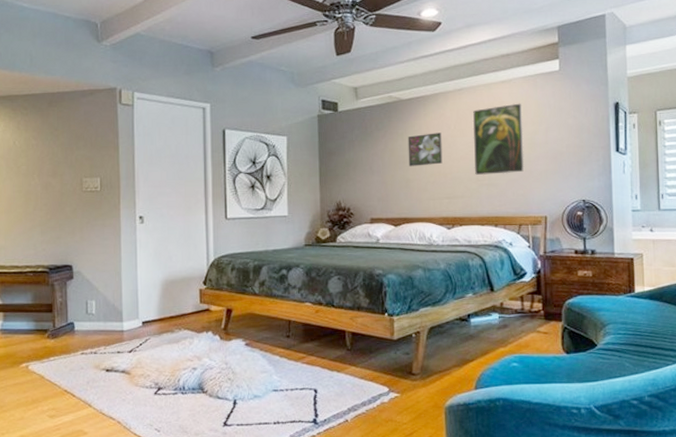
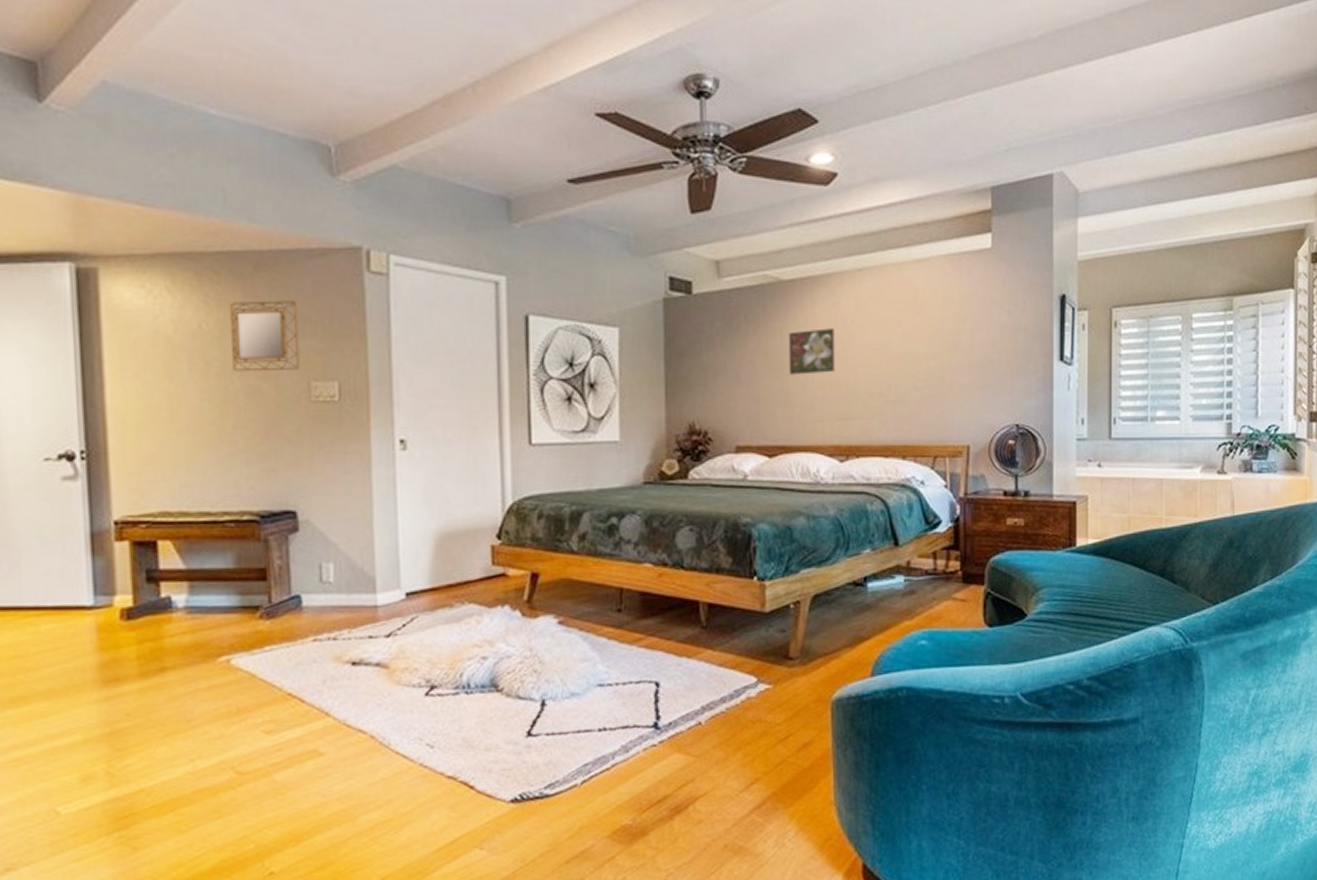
home mirror: none [32,125,76,173] -> present [229,300,300,372]
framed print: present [472,103,524,175] -> none [876,291,943,388]

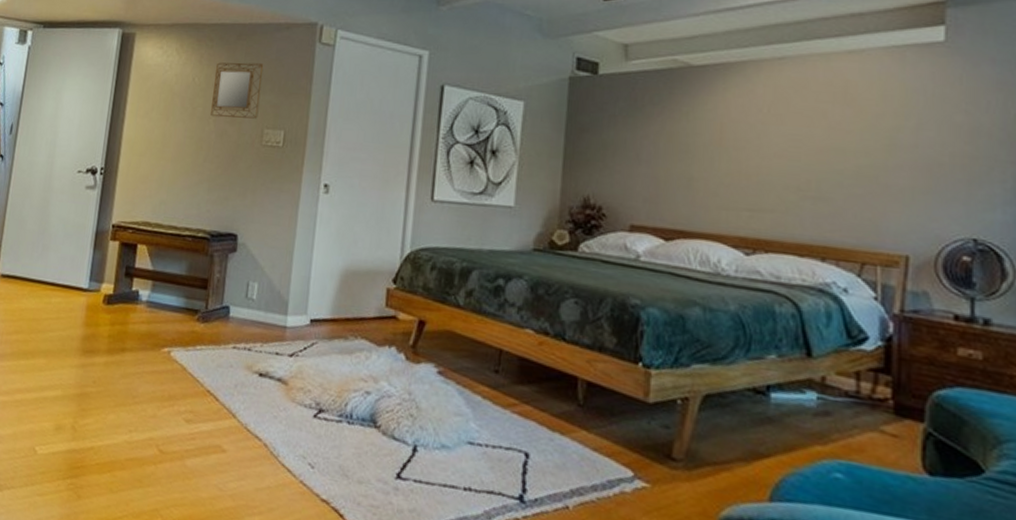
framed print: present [788,328,835,375] -> none [693,115,748,161]

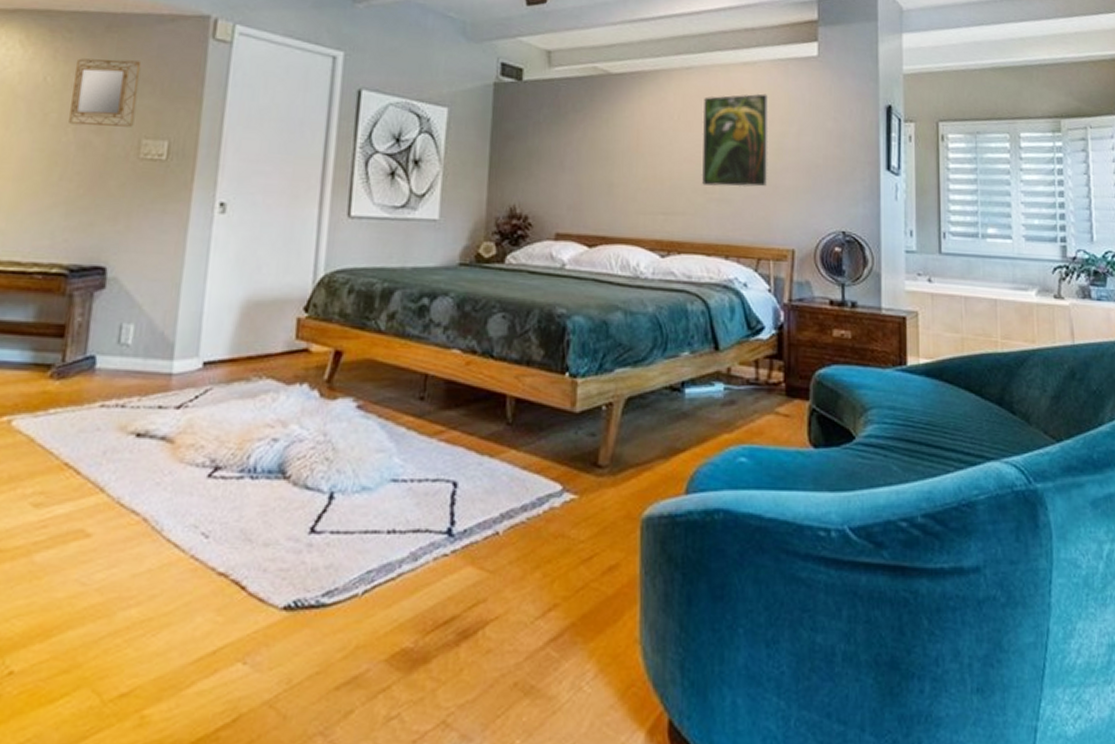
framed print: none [794,84,880,186] -> present [701,93,769,188]

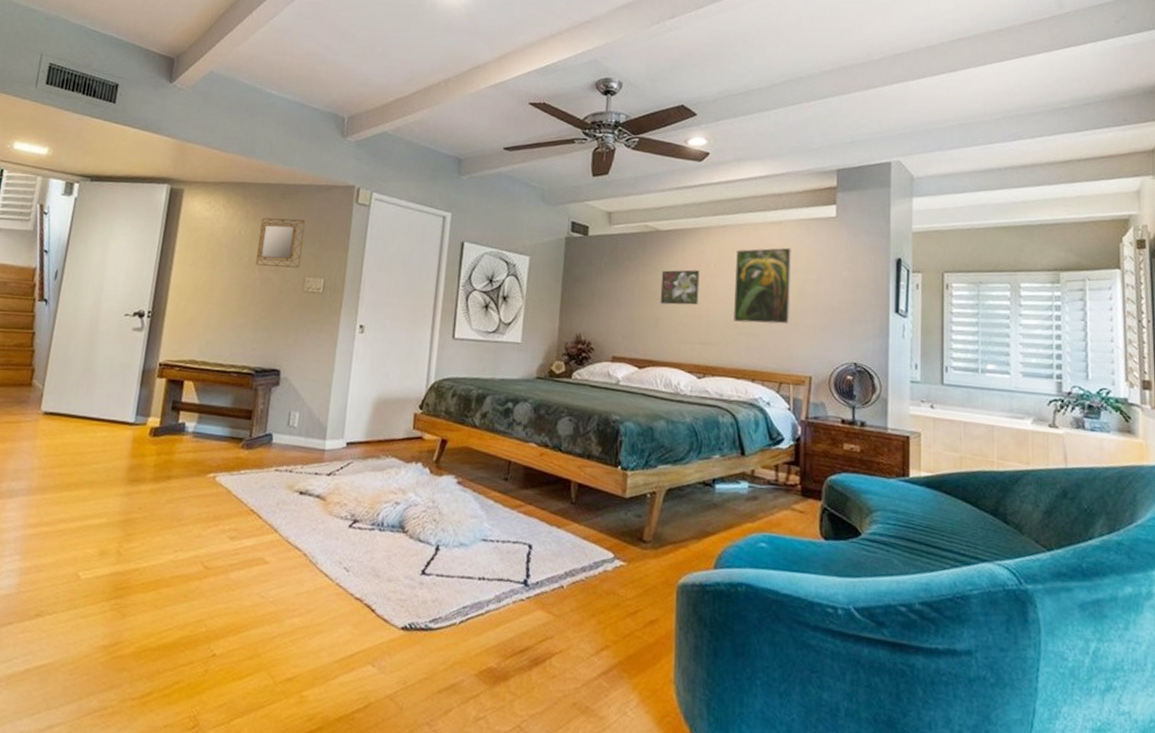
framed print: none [613,122,661,166] -> present [660,270,700,305]

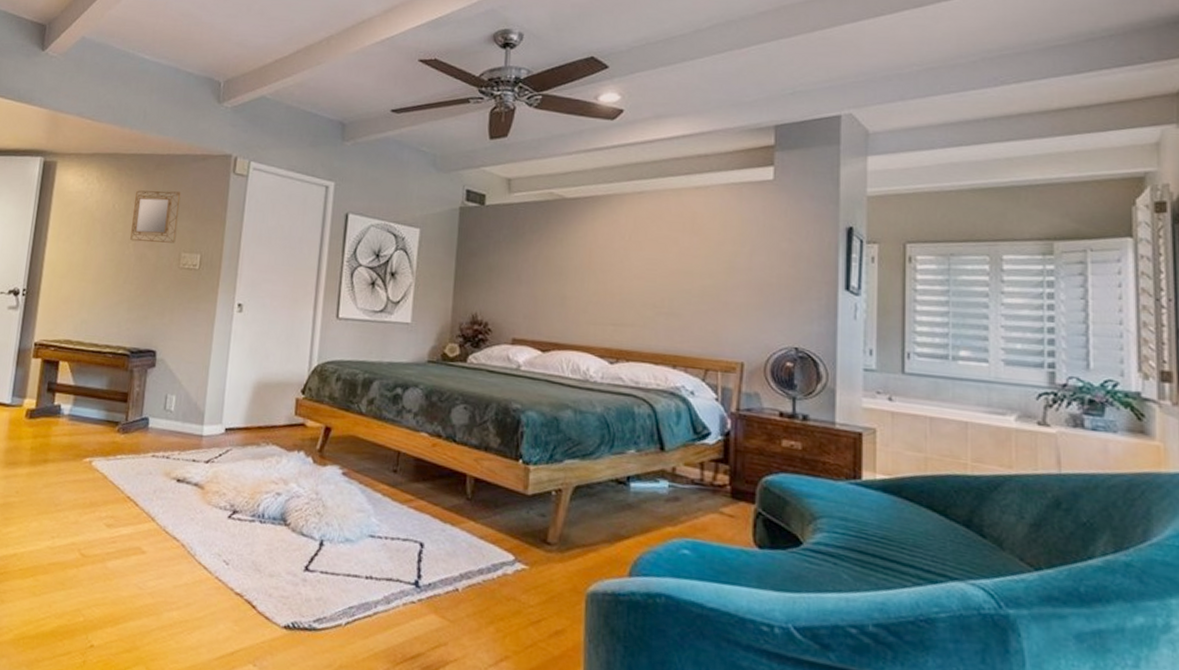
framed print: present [660,270,700,305] -> none [566,242,612,282]
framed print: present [733,247,792,324] -> none [650,215,721,303]

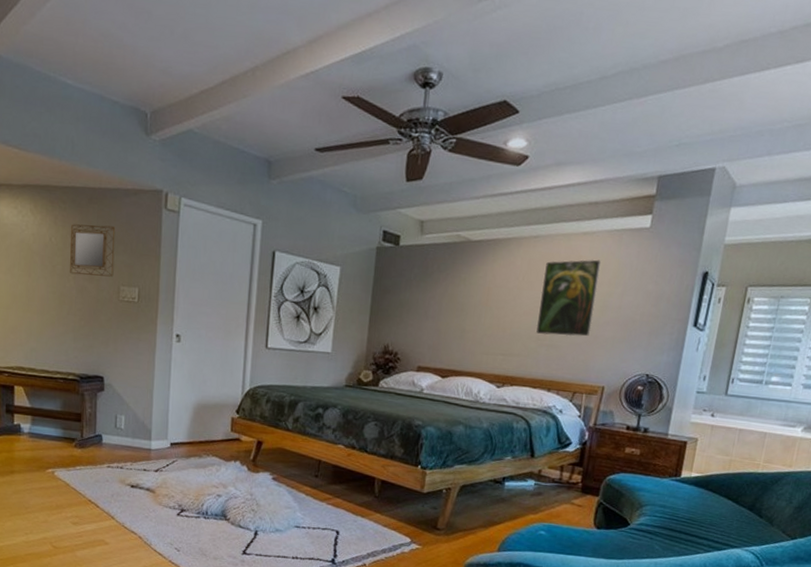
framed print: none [650,215,721,303] -> present [536,259,602,337]

